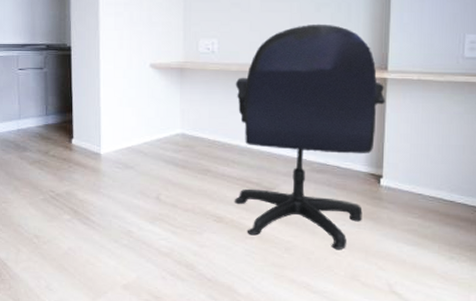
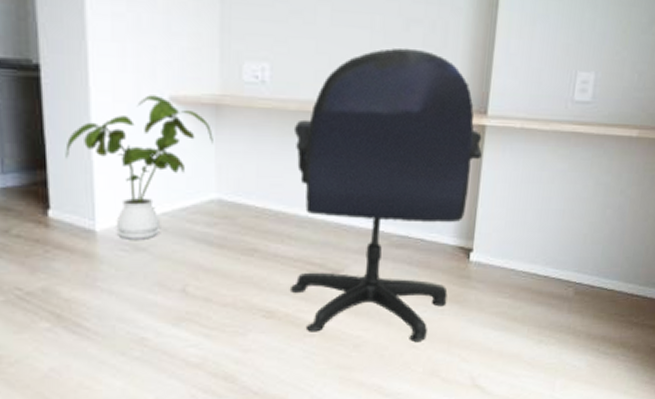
house plant: none [84,63,179,161] -> present [65,95,213,240]

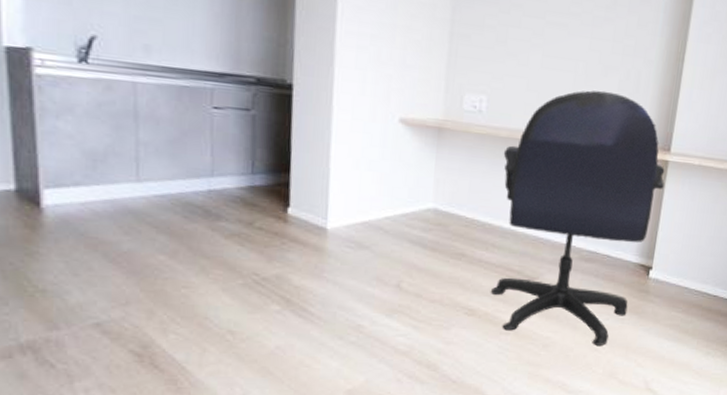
house plant: present [65,95,213,240] -> none [307,116,434,239]

